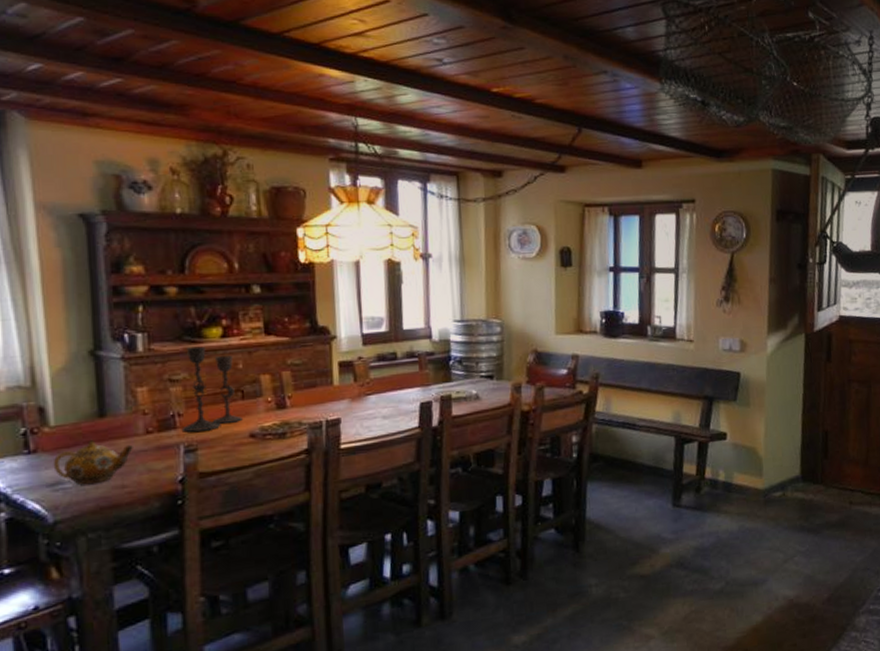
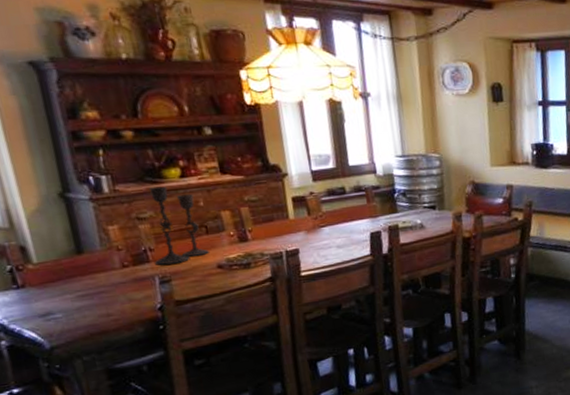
teapot: present [53,439,133,485] -> none [41,273,113,315]

